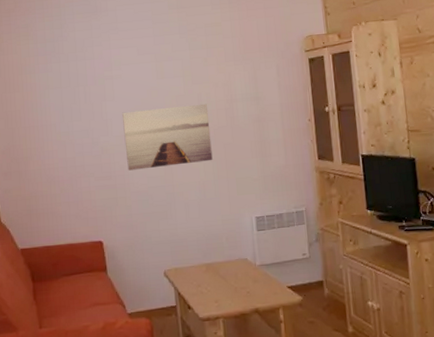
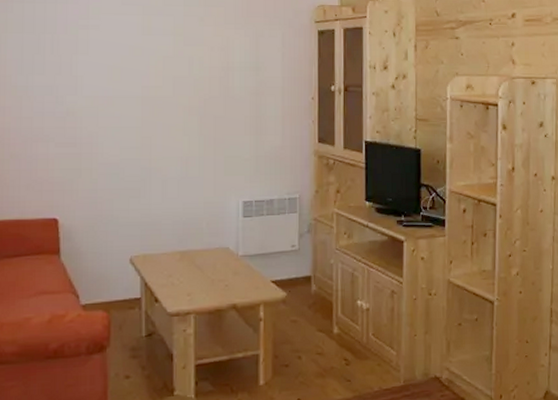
wall art: present [122,103,213,171] -> none [96,68,200,138]

